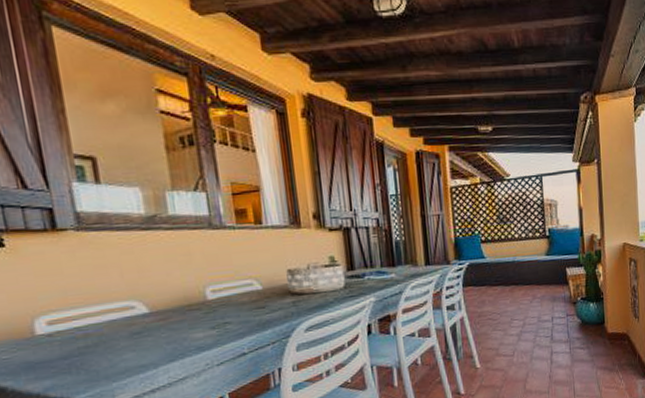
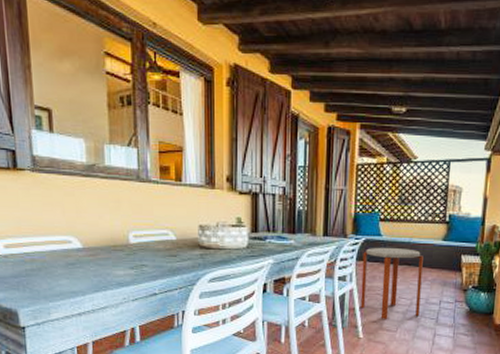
side table: none [468,268,534,345] -> present [360,247,423,319]

